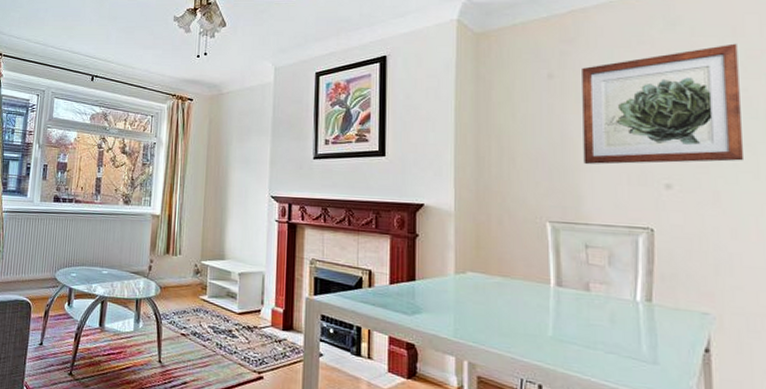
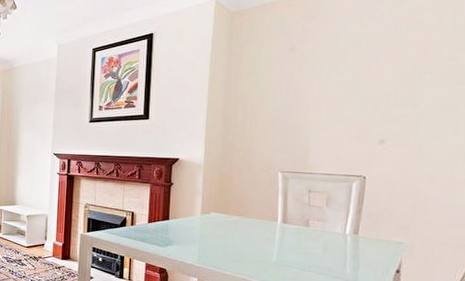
wall art: present [582,43,745,165] -> none [313,18,455,125]

